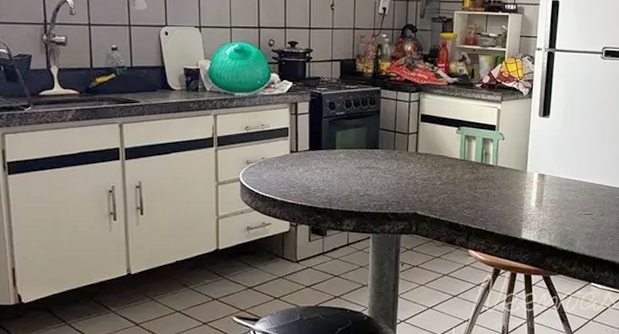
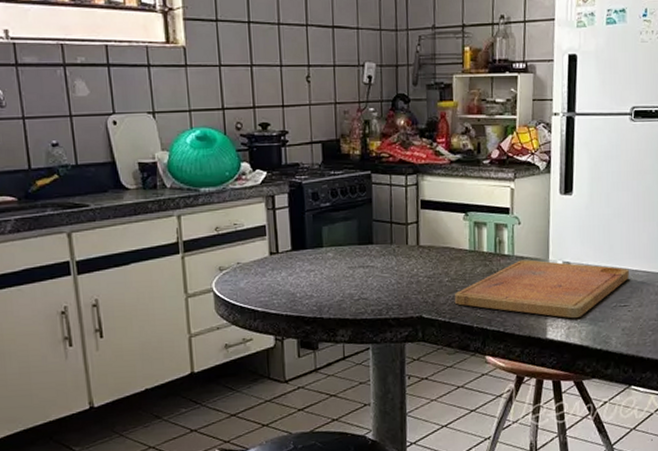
cutting board: none [444,170,594,223] -> present [454,260,629,319]

